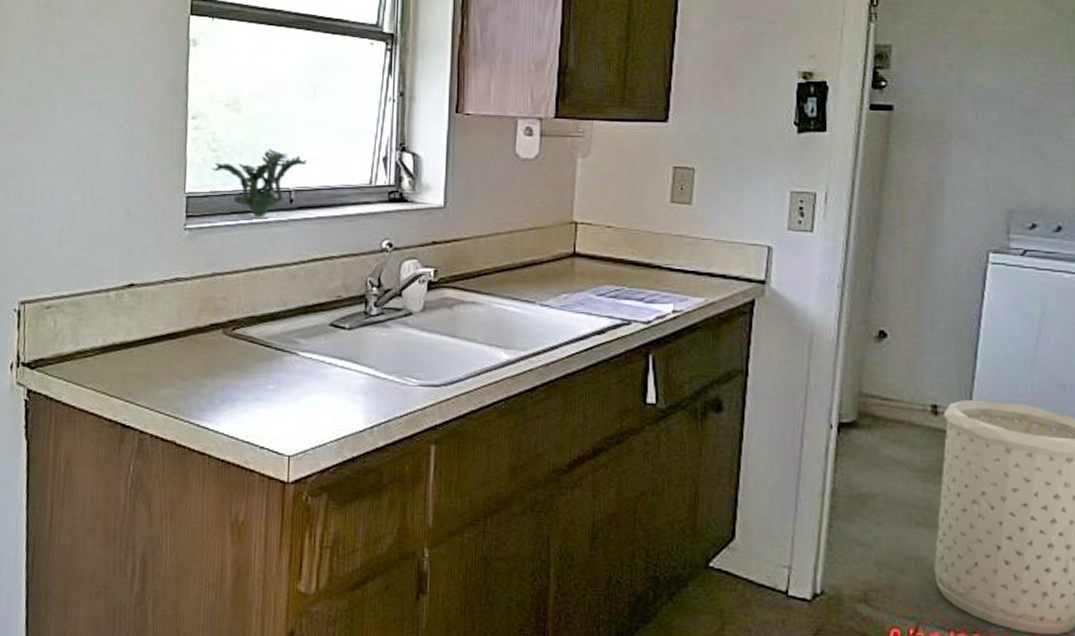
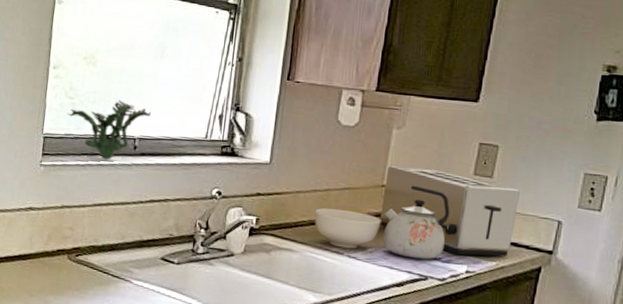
bowl: none [499,252,574,296] -> present [314,208,381,249]
toaster: none [572,198,723,294] -> present [379,165,520,257]
kettle: none [577,219,649,302] -> present [382,185,450,260]

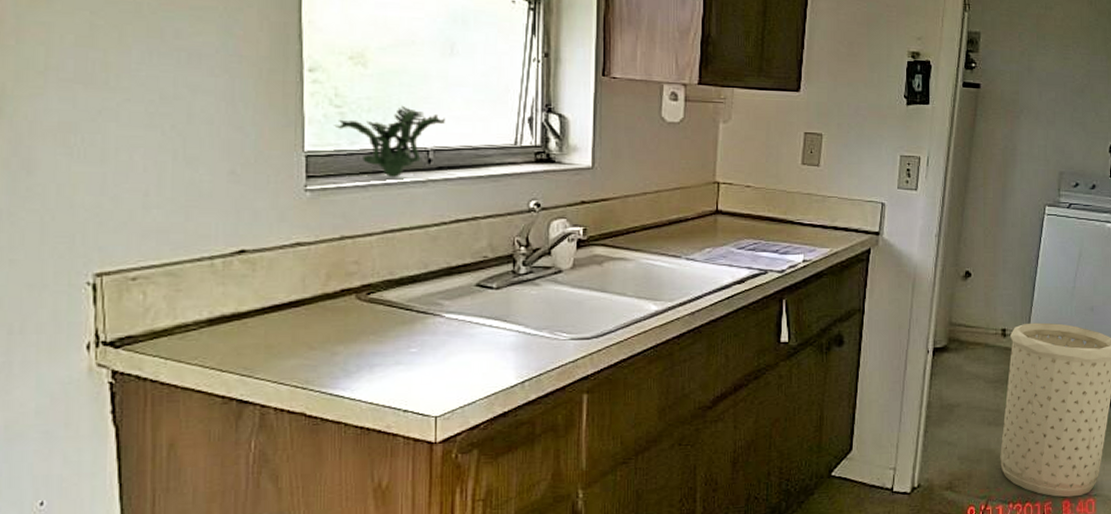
bowl: present [314,208,381,249] -> none [646,210,716,251]
toaster: present [379,165,520,257] -> none [715,160,845,246]
kettle: present [382,185,450,260] -> none [719,179,783,254]

